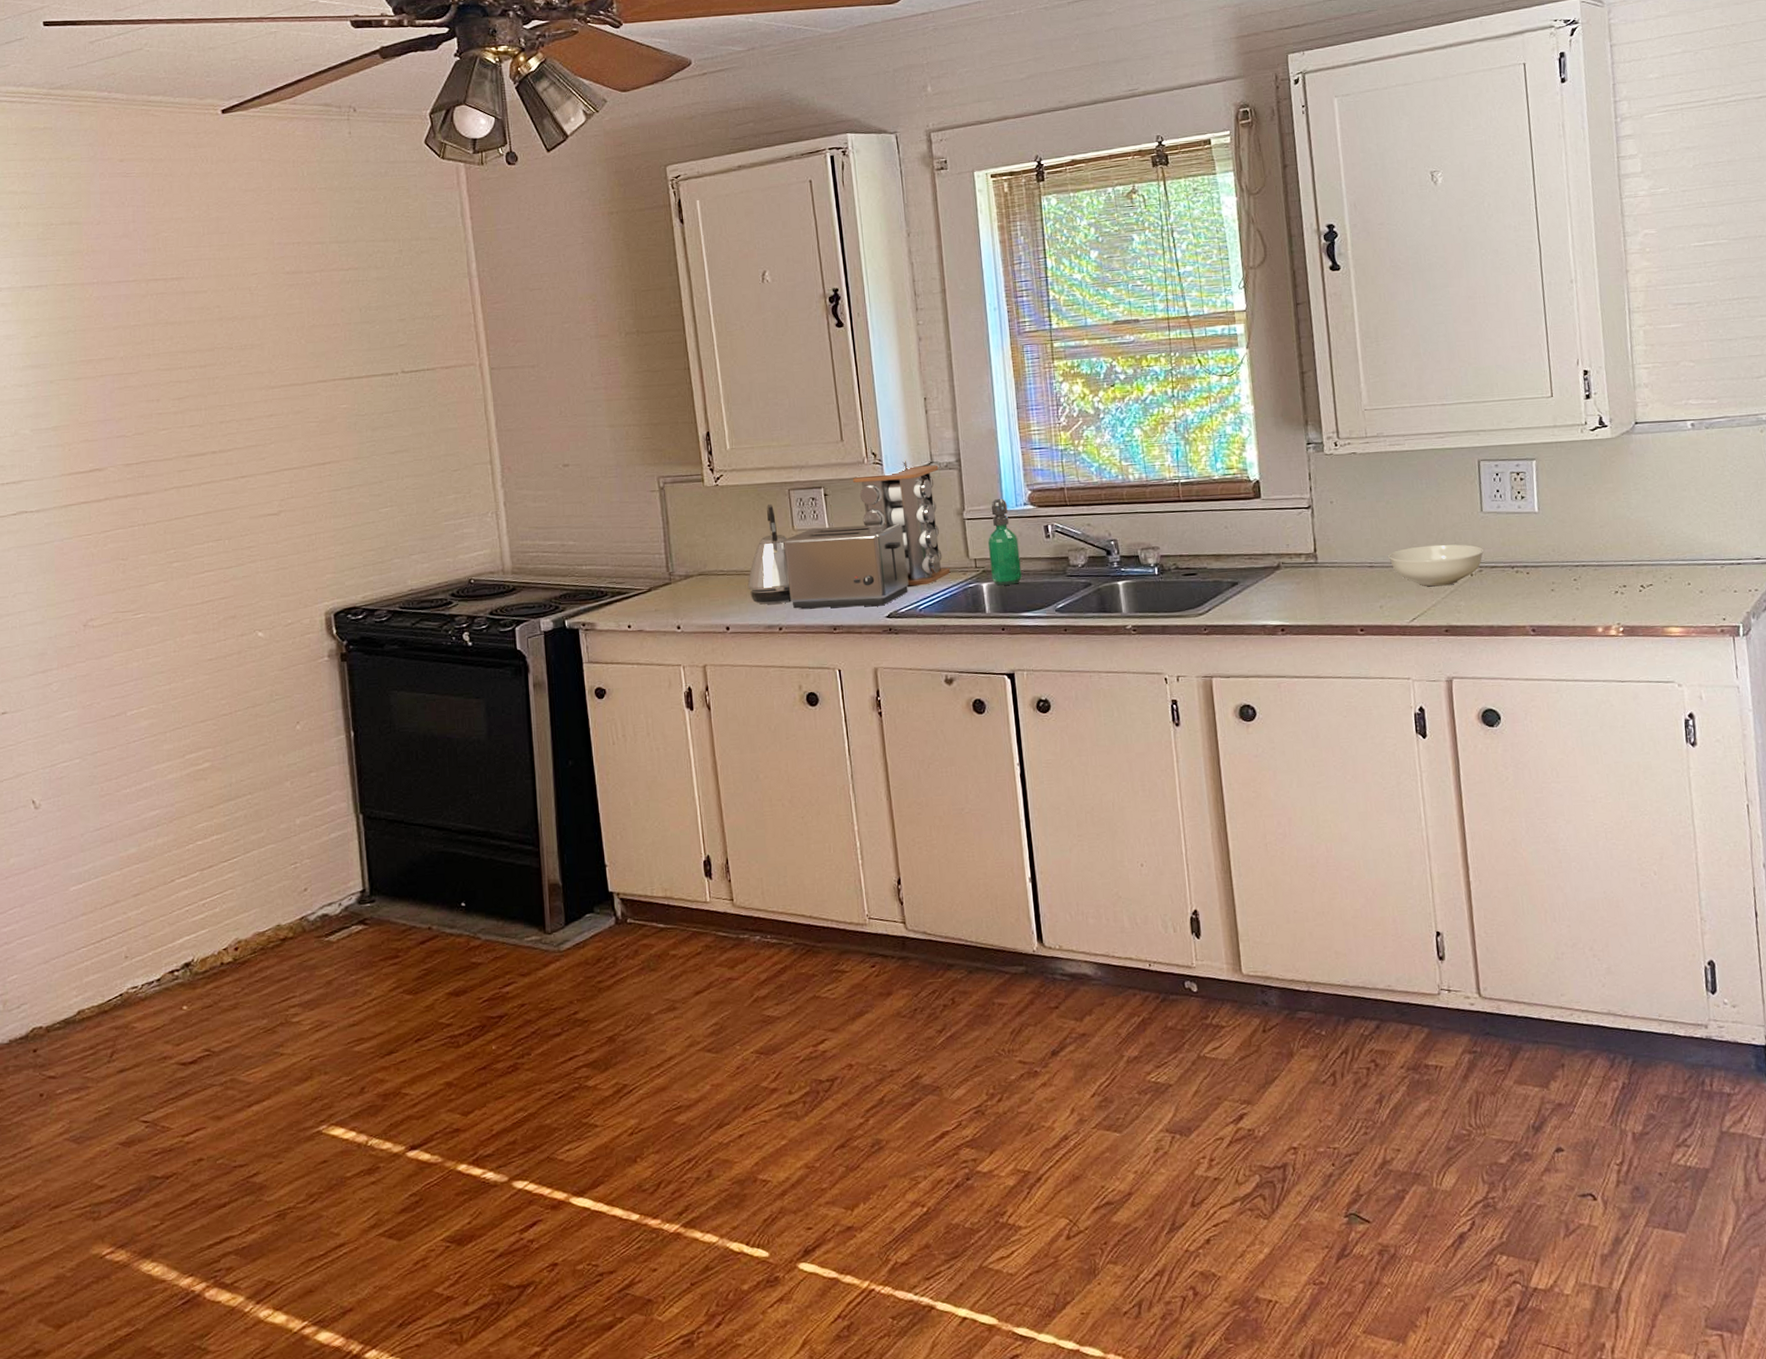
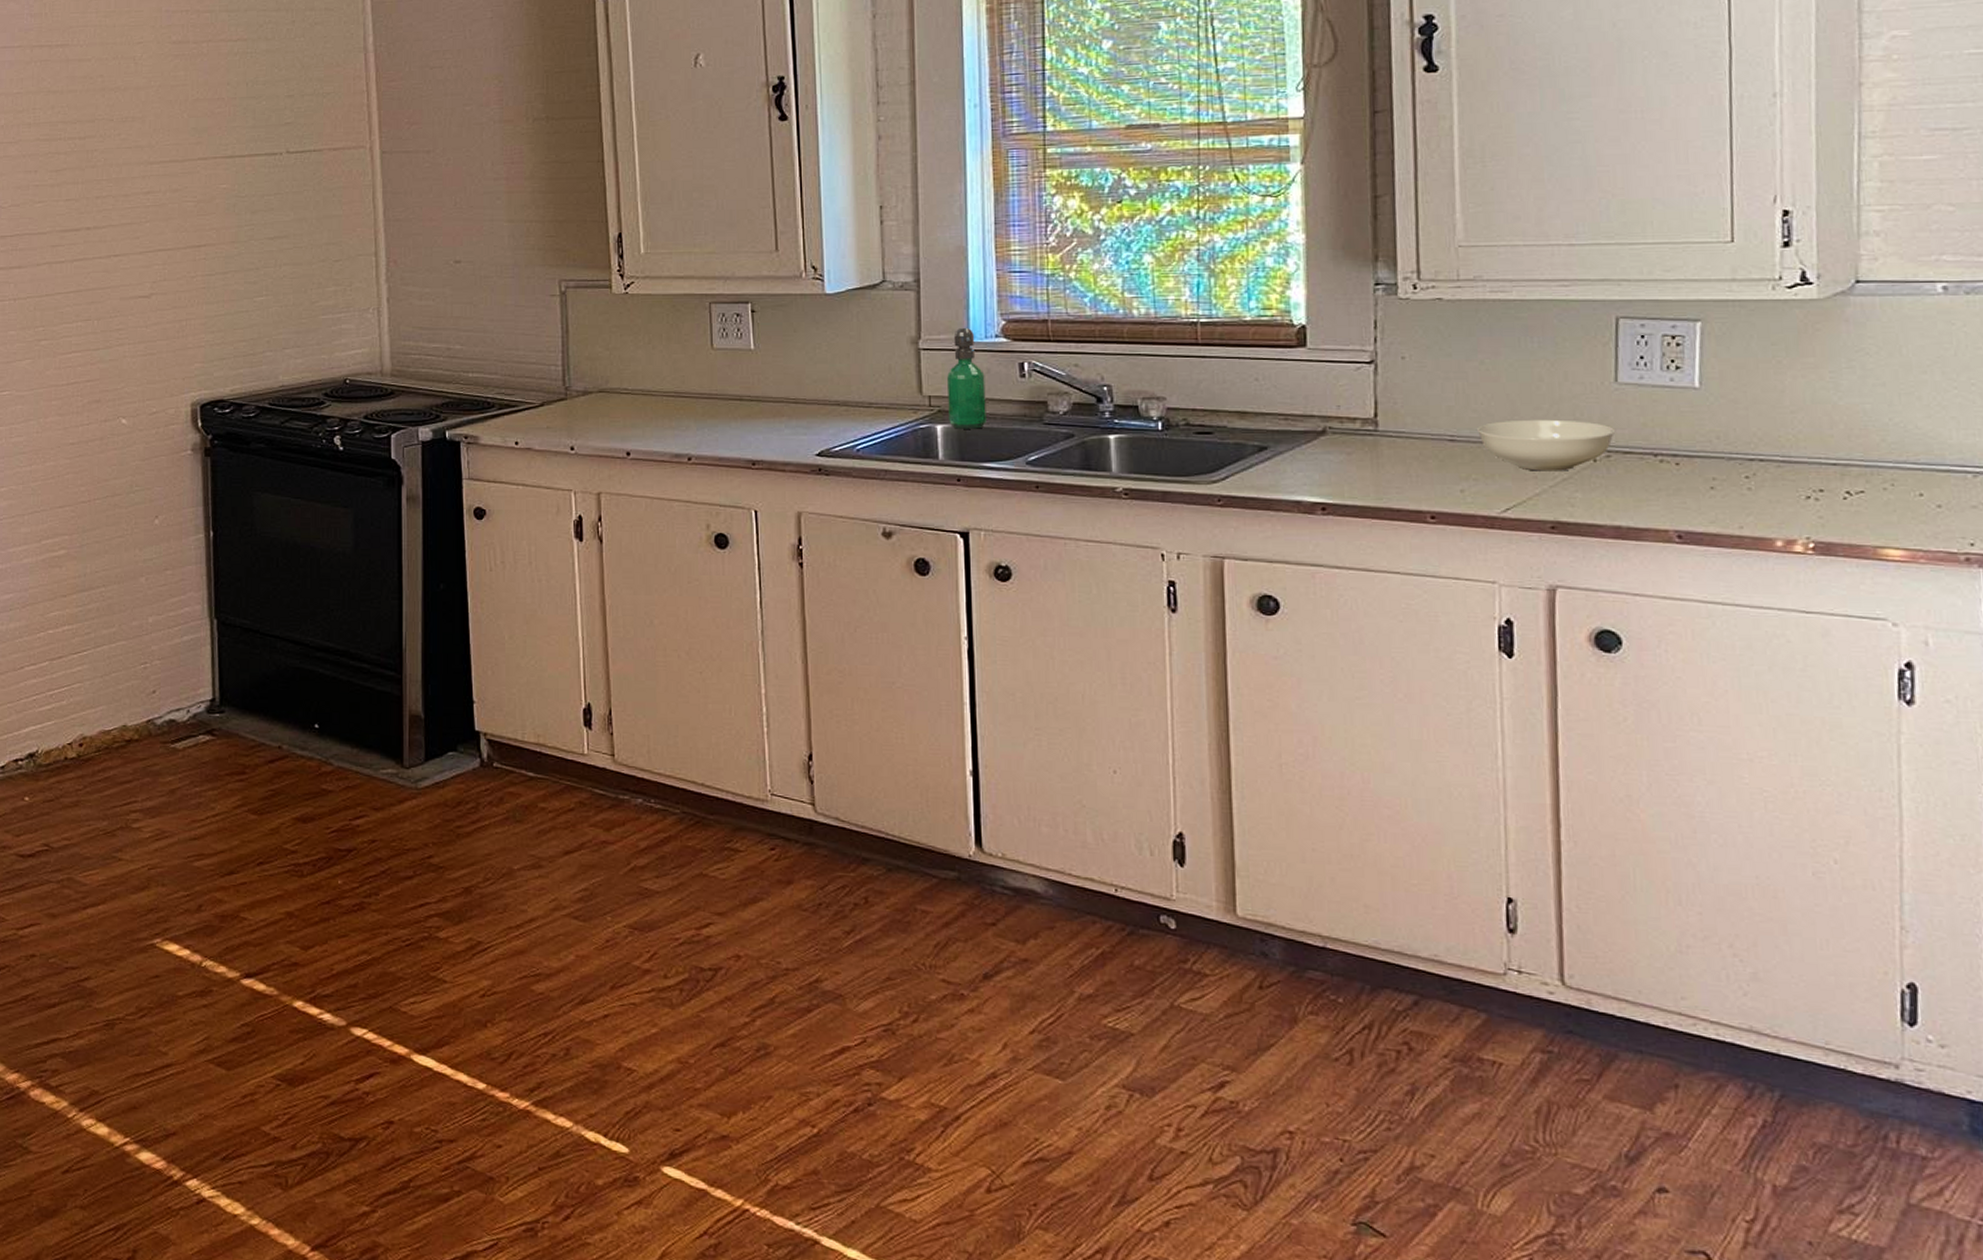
kettle: present [747,503,792,605] -> none [654,317,705,430]
toaster: present [783,523,909,610] -> none [699,348,846,442]
spice rack: present [852,457,951,588] -> none [786,273,898,424]

